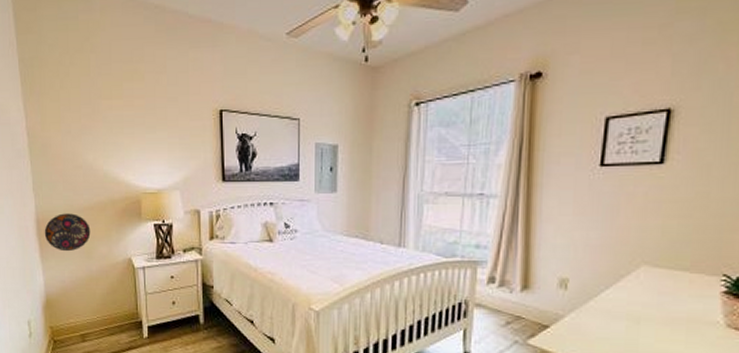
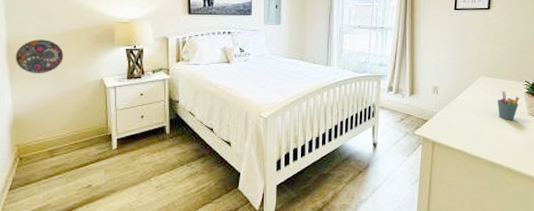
pen holder: none [668,289,711,334] -> present [497,91,520,121]

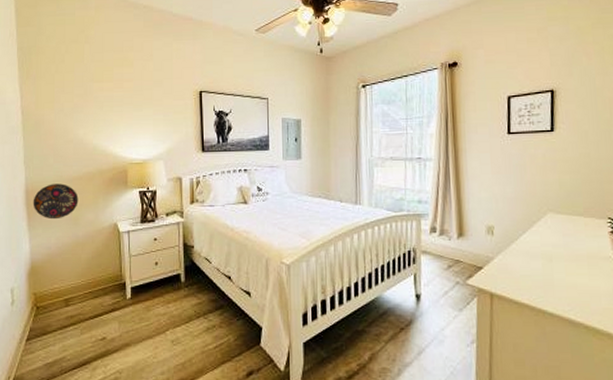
pen holder: present [497,91,520,121] -> none [571,230,603,268]

